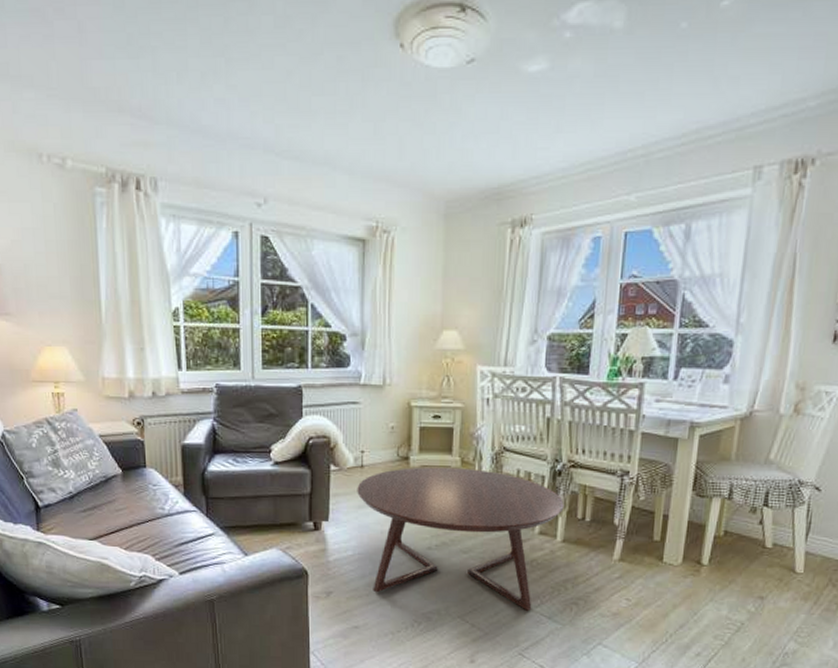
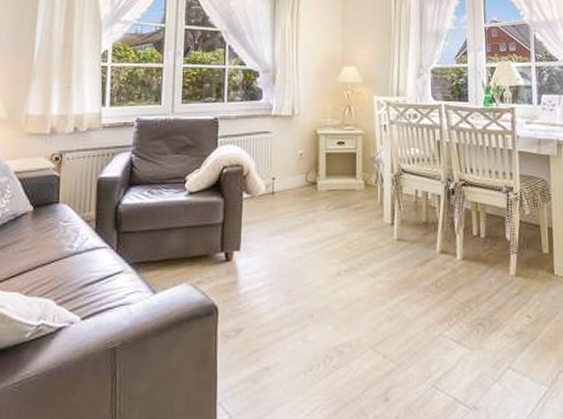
coffee table: present [357,466,564,611] -> none [268,190,460,336]

